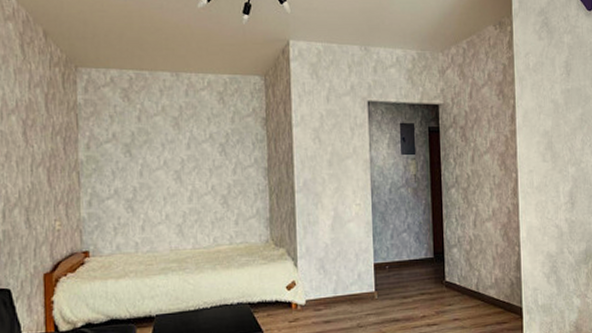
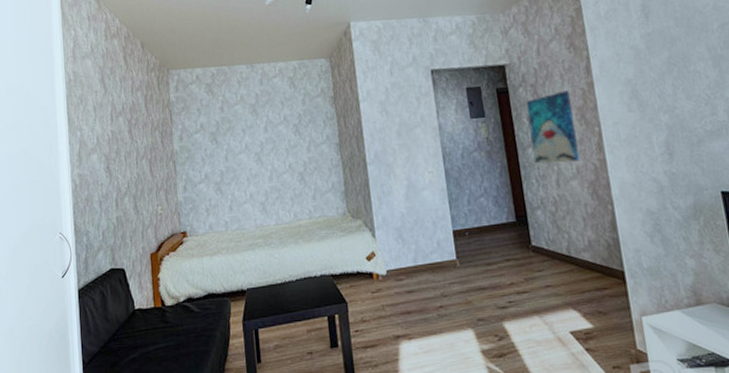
wall art: none [454,136,496,205] -> present [525,90,580,164]

